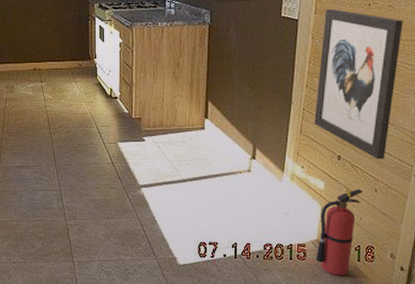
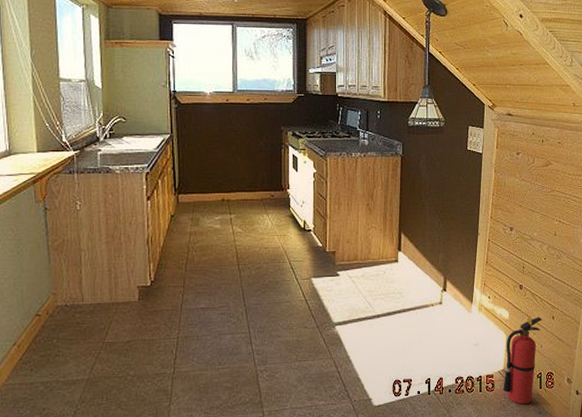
wall art: present [314,8,403,159] -> none [498,143,570,288]

